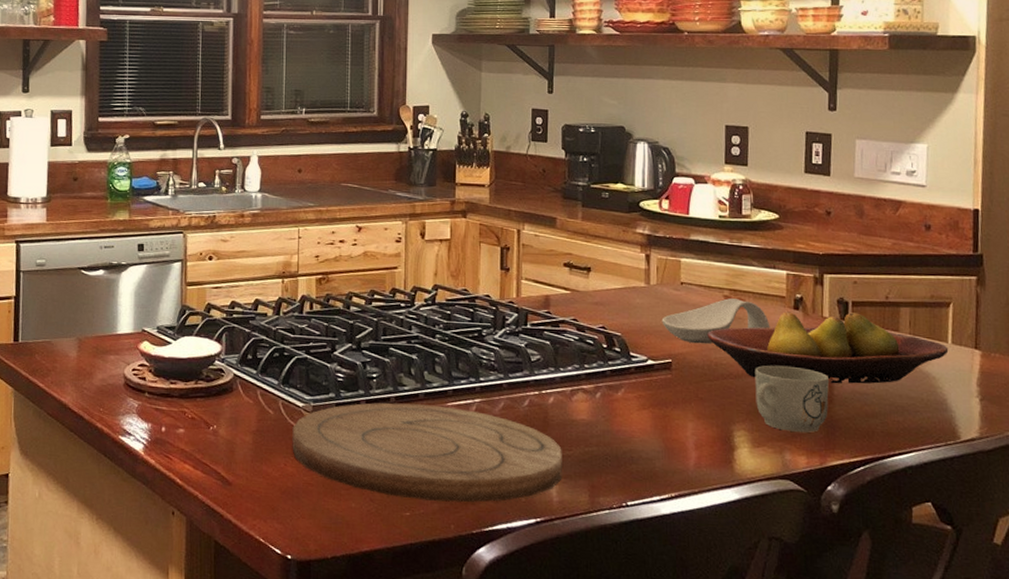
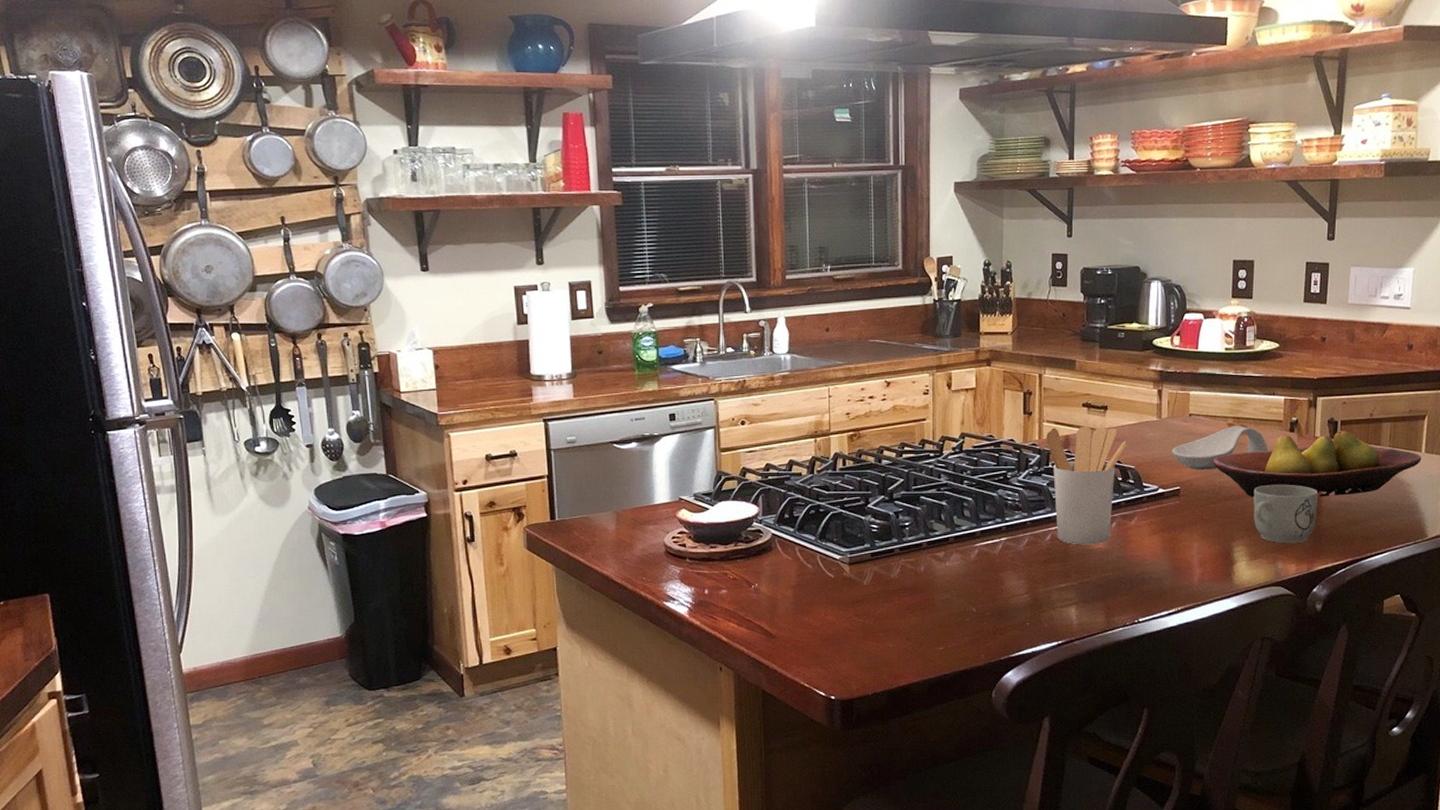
cutting board: present [292,402,562,503] -> none [831,547,1081,635]
utensil holder: none [524,286,613,415] -> present [1045,426,1128,545]

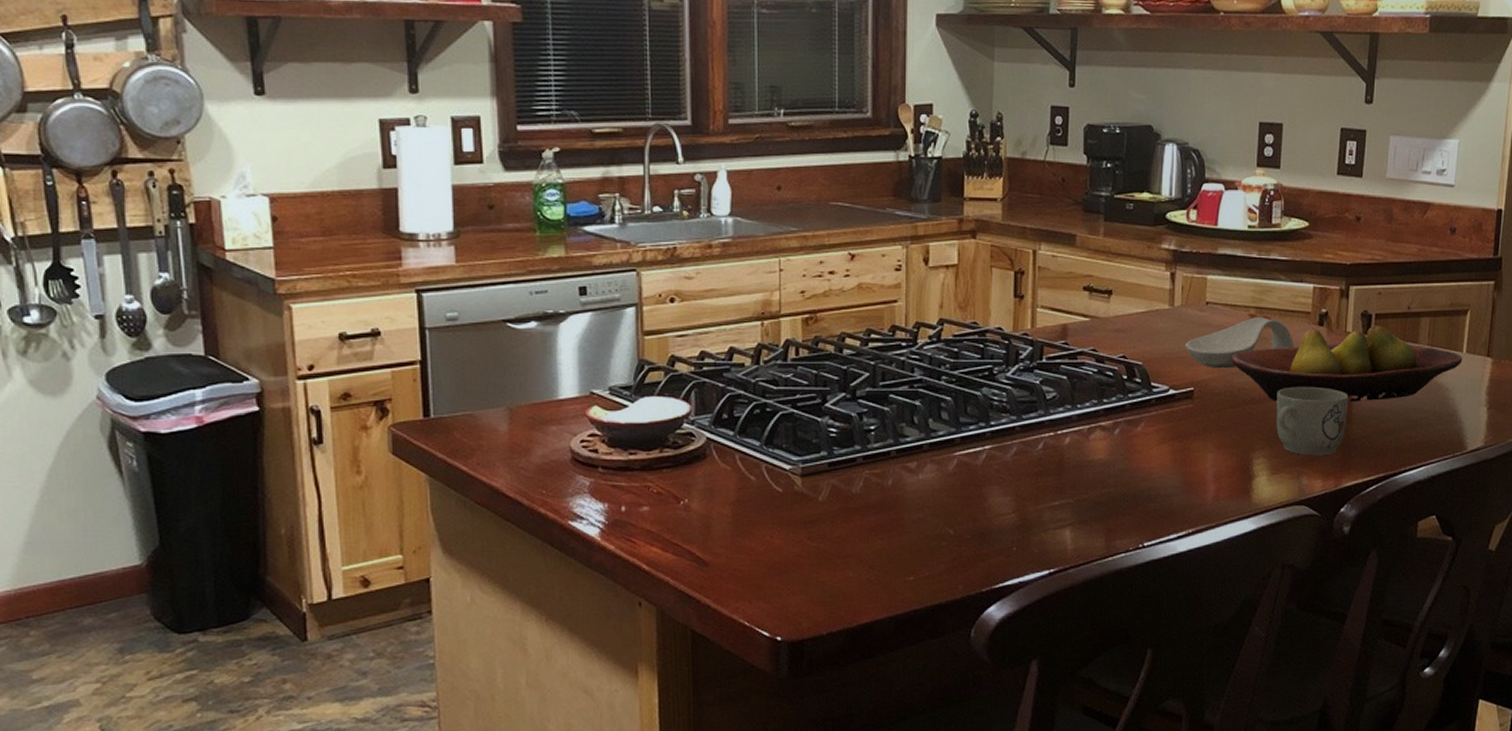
utensil holder: present [1045,426,1128,545] -> none [1039,314,1135,455]

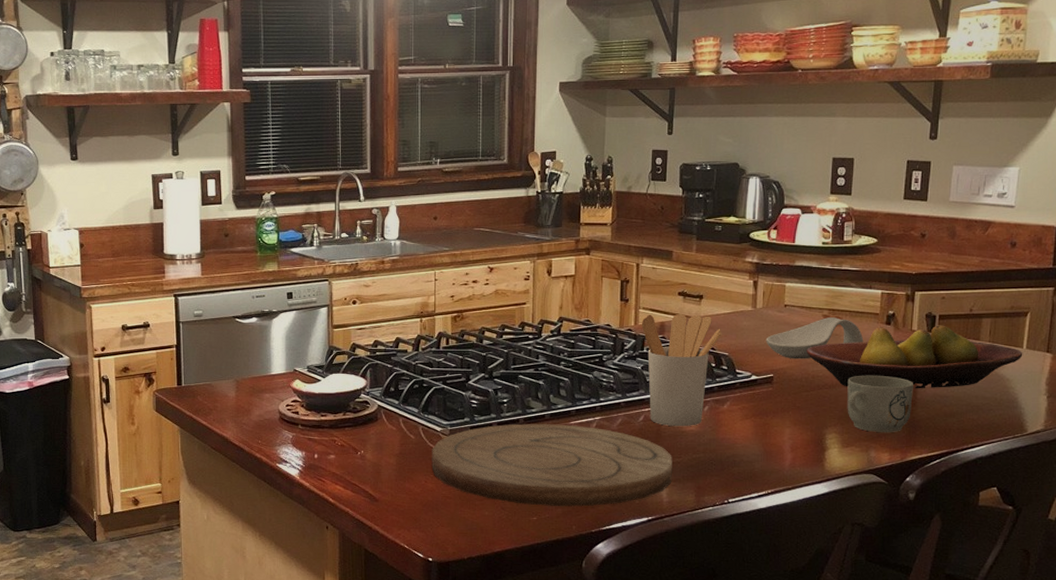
cutting board: none [779,456,1078,562] -> present [432,423,672,507]
utensil holder: none [1039,314,1135,455] -> present [641,314,722,427]

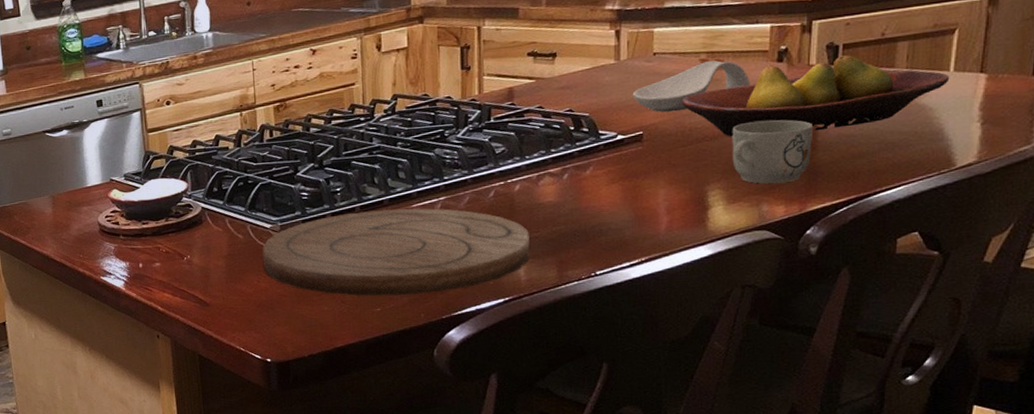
utensil holder: present [641,314,722,427] -> none [486,75,581,200]

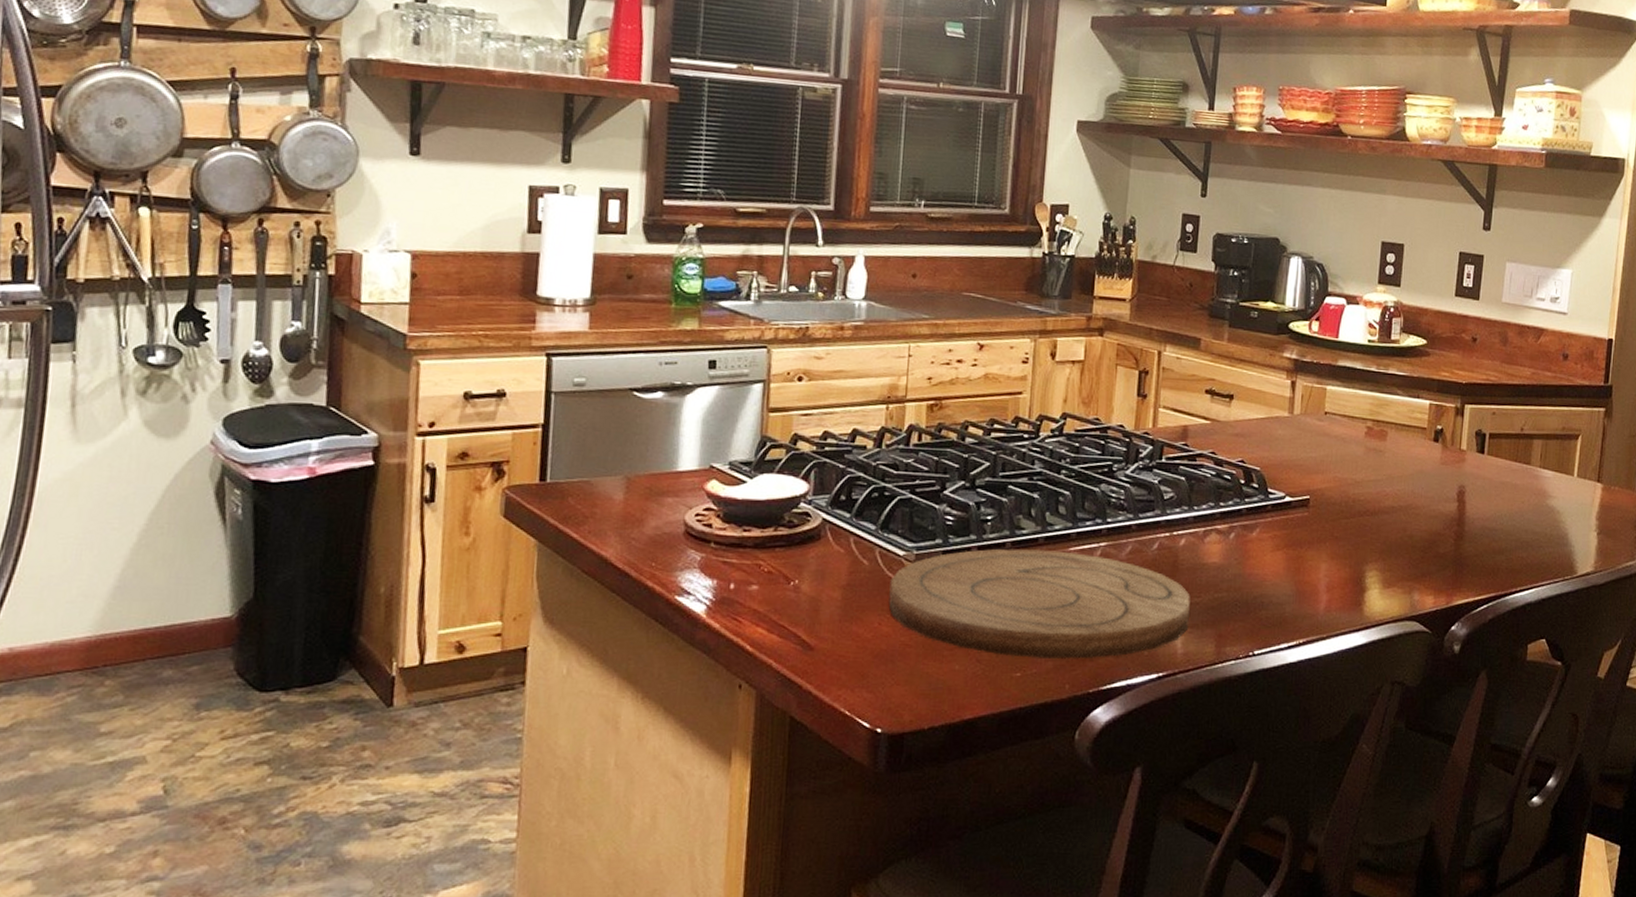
spoon rest: present [632,60,751,113] -> none [1302,430,1410,479]
fruit bowl: present [680,55,950,137] -> none [1346,444,1574,520]
mug: present [732,119,812,184] -> none [1390,500,1461,572]

